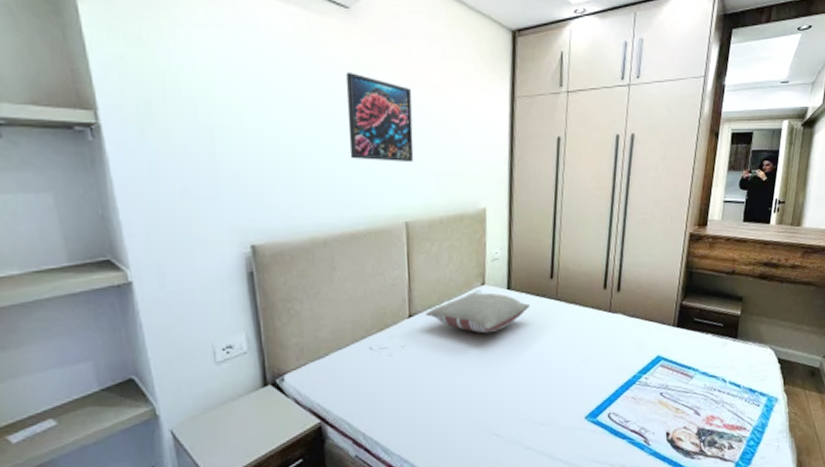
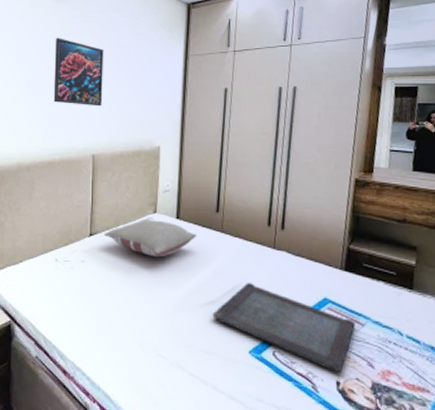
serving tray: none [548,349,685,425] -> present [212,283,355,373]

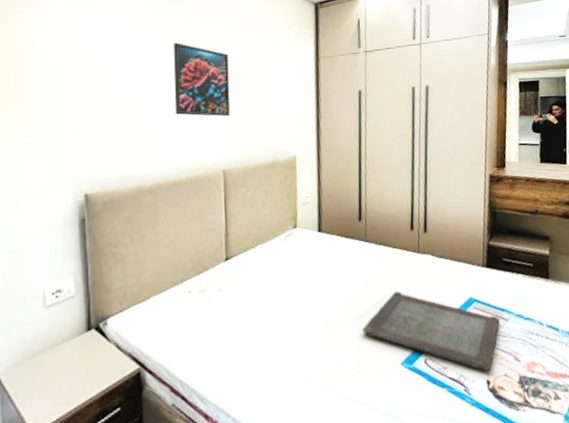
pillow: present [105,218,196,257] -> none [242,235,340,276]

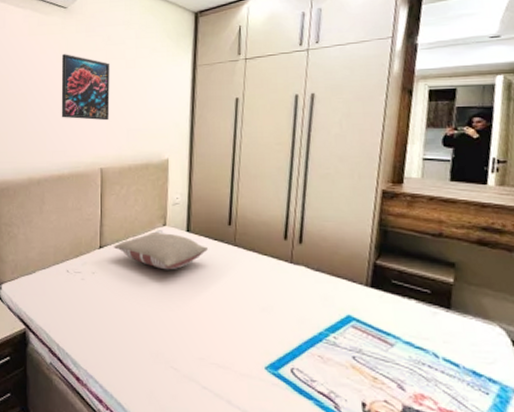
pillow: none [242,235,340,276] -> present [114,231,208,270]
serving tray: present [362,291,500,372] -> none [225,298,383,395]

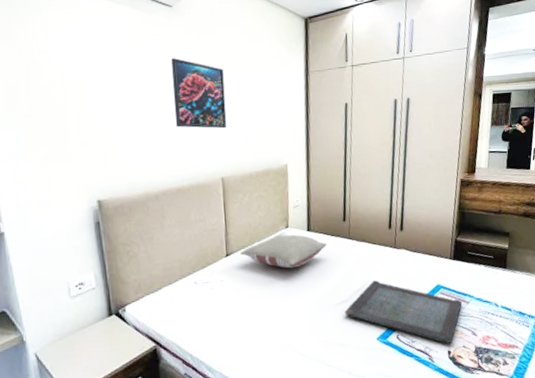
serving tray: none [225,298,383,395] -> present [344,280,462,344]

